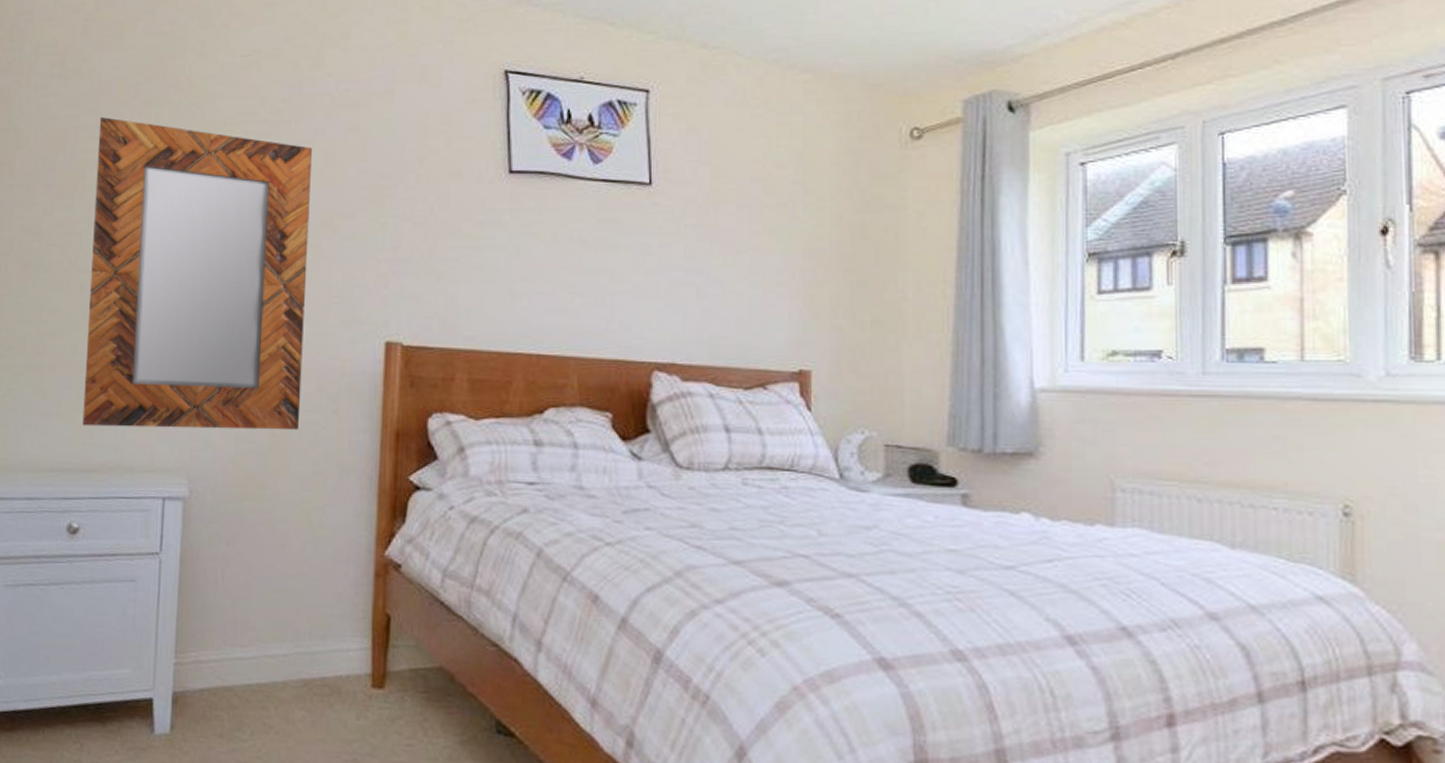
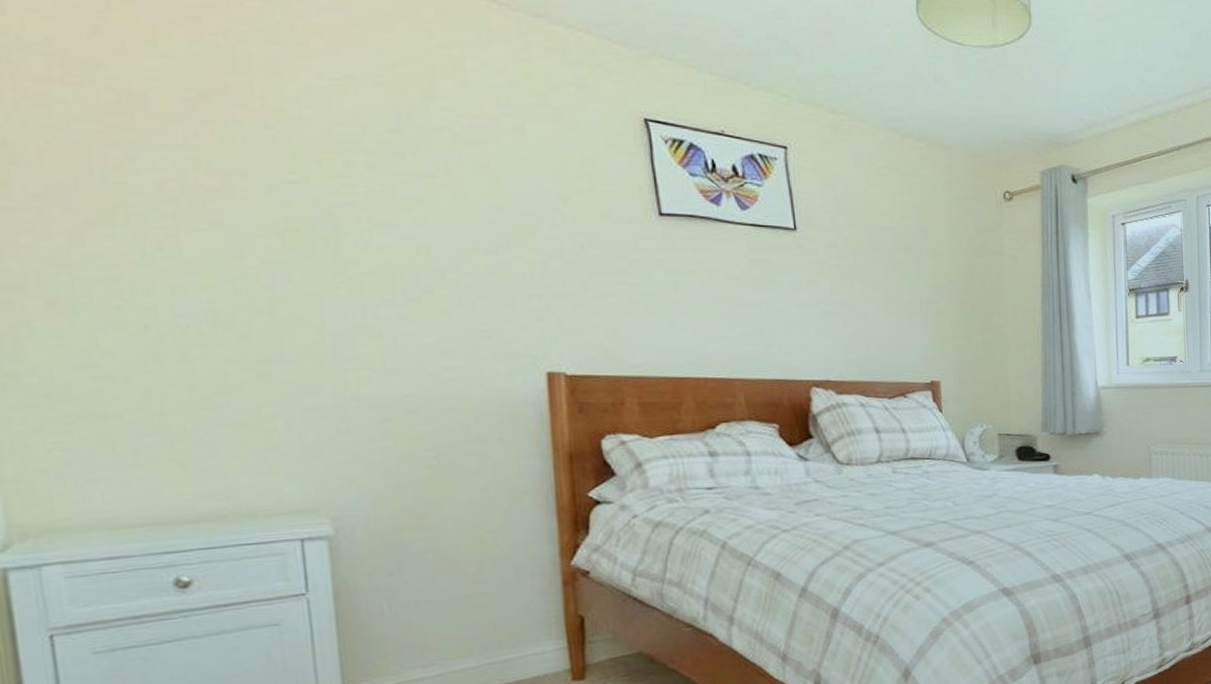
home mirror: present [82,117,313,431] -> none [136,135,459,476]

